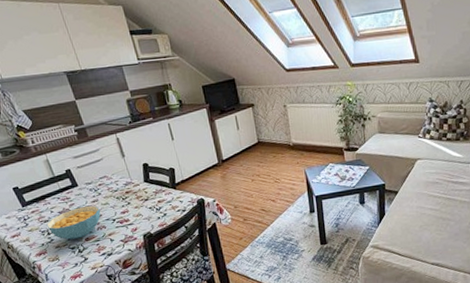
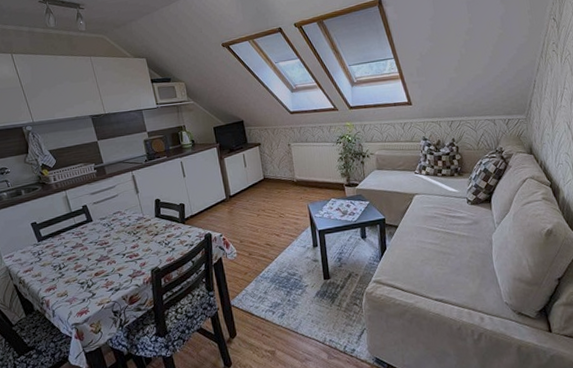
cereal bowl: present [46,205,101,240] -> none [59,240,112,275]

